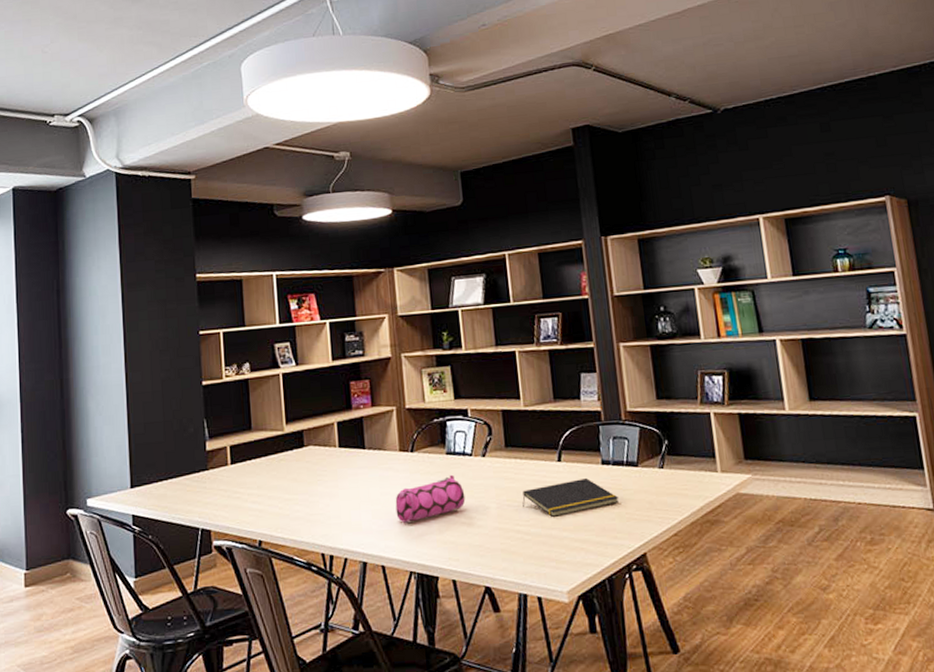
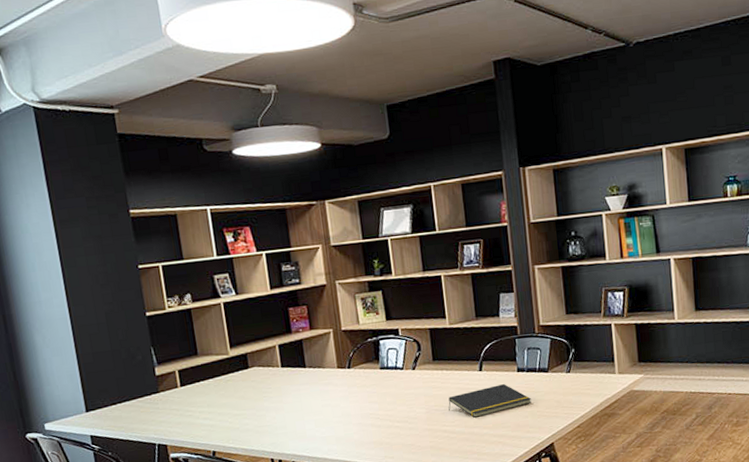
pencil case: present [395,474,466,523] -> none [335,386,398,429]

